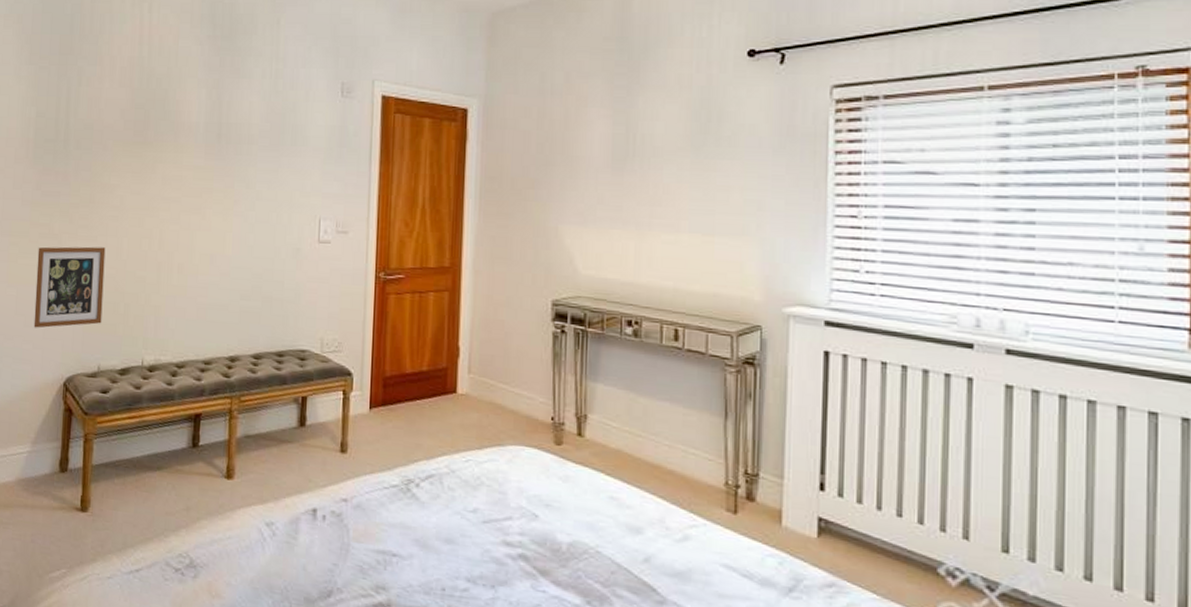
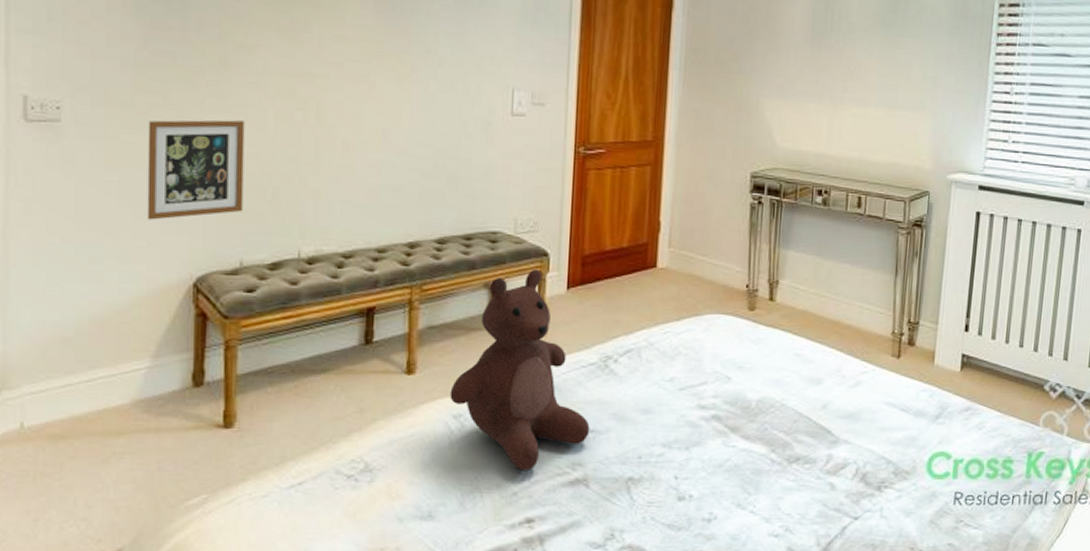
teddy bear: none [263,387,393,587] -> present [450,269,590,470]

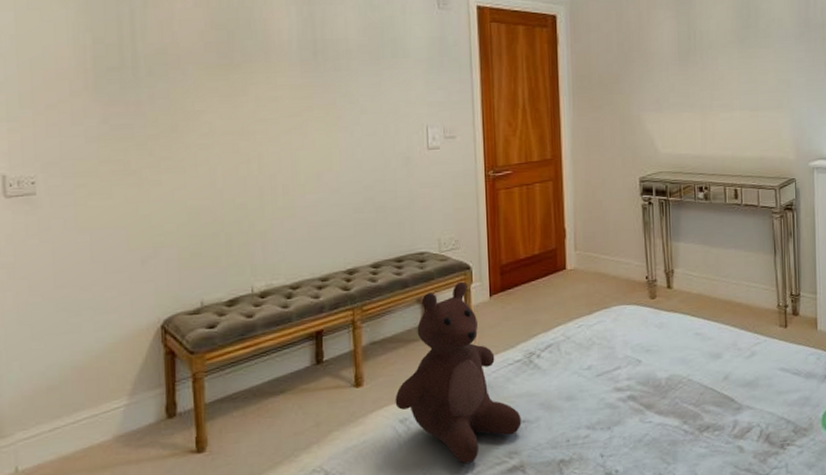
picture frame: present [147,120,245,220] -> none [112,178,200,273]

